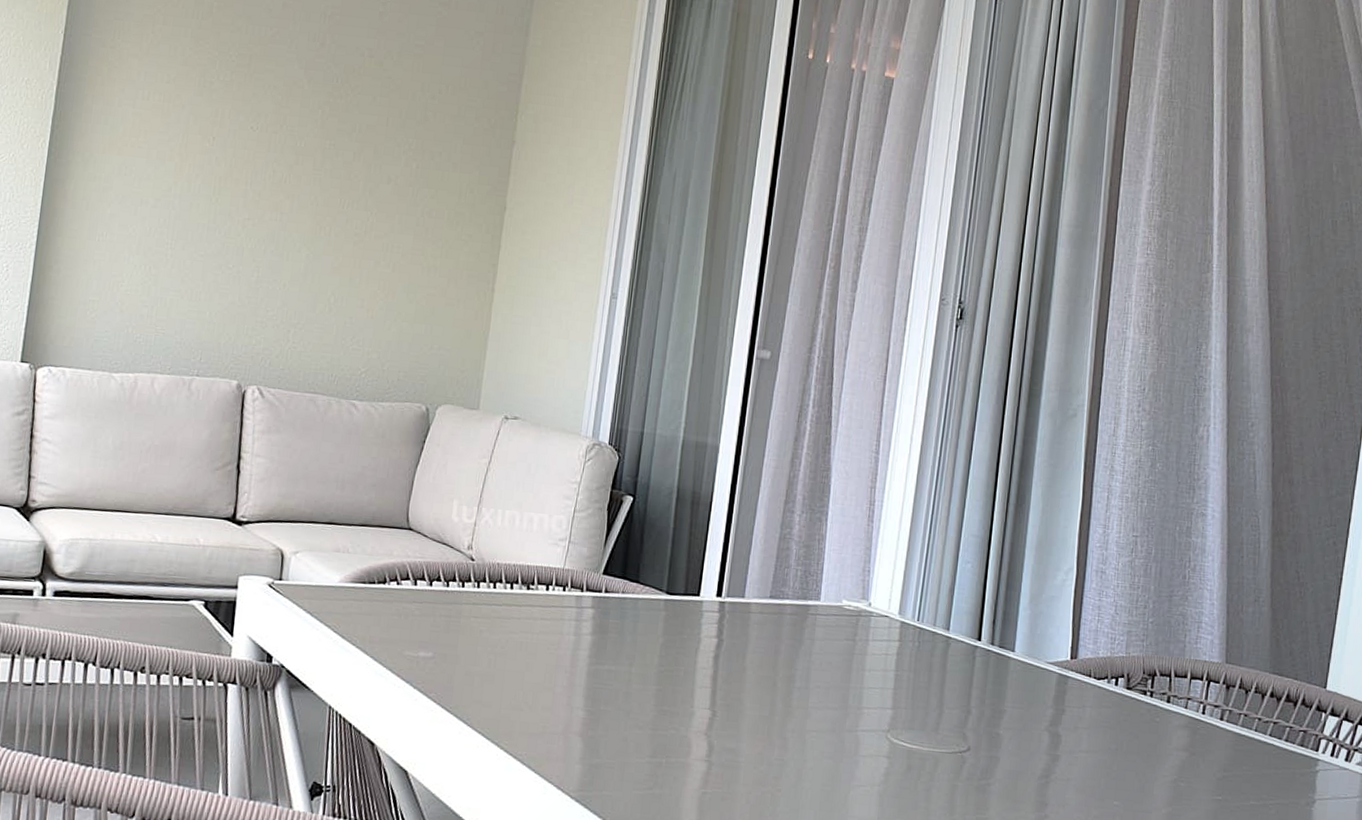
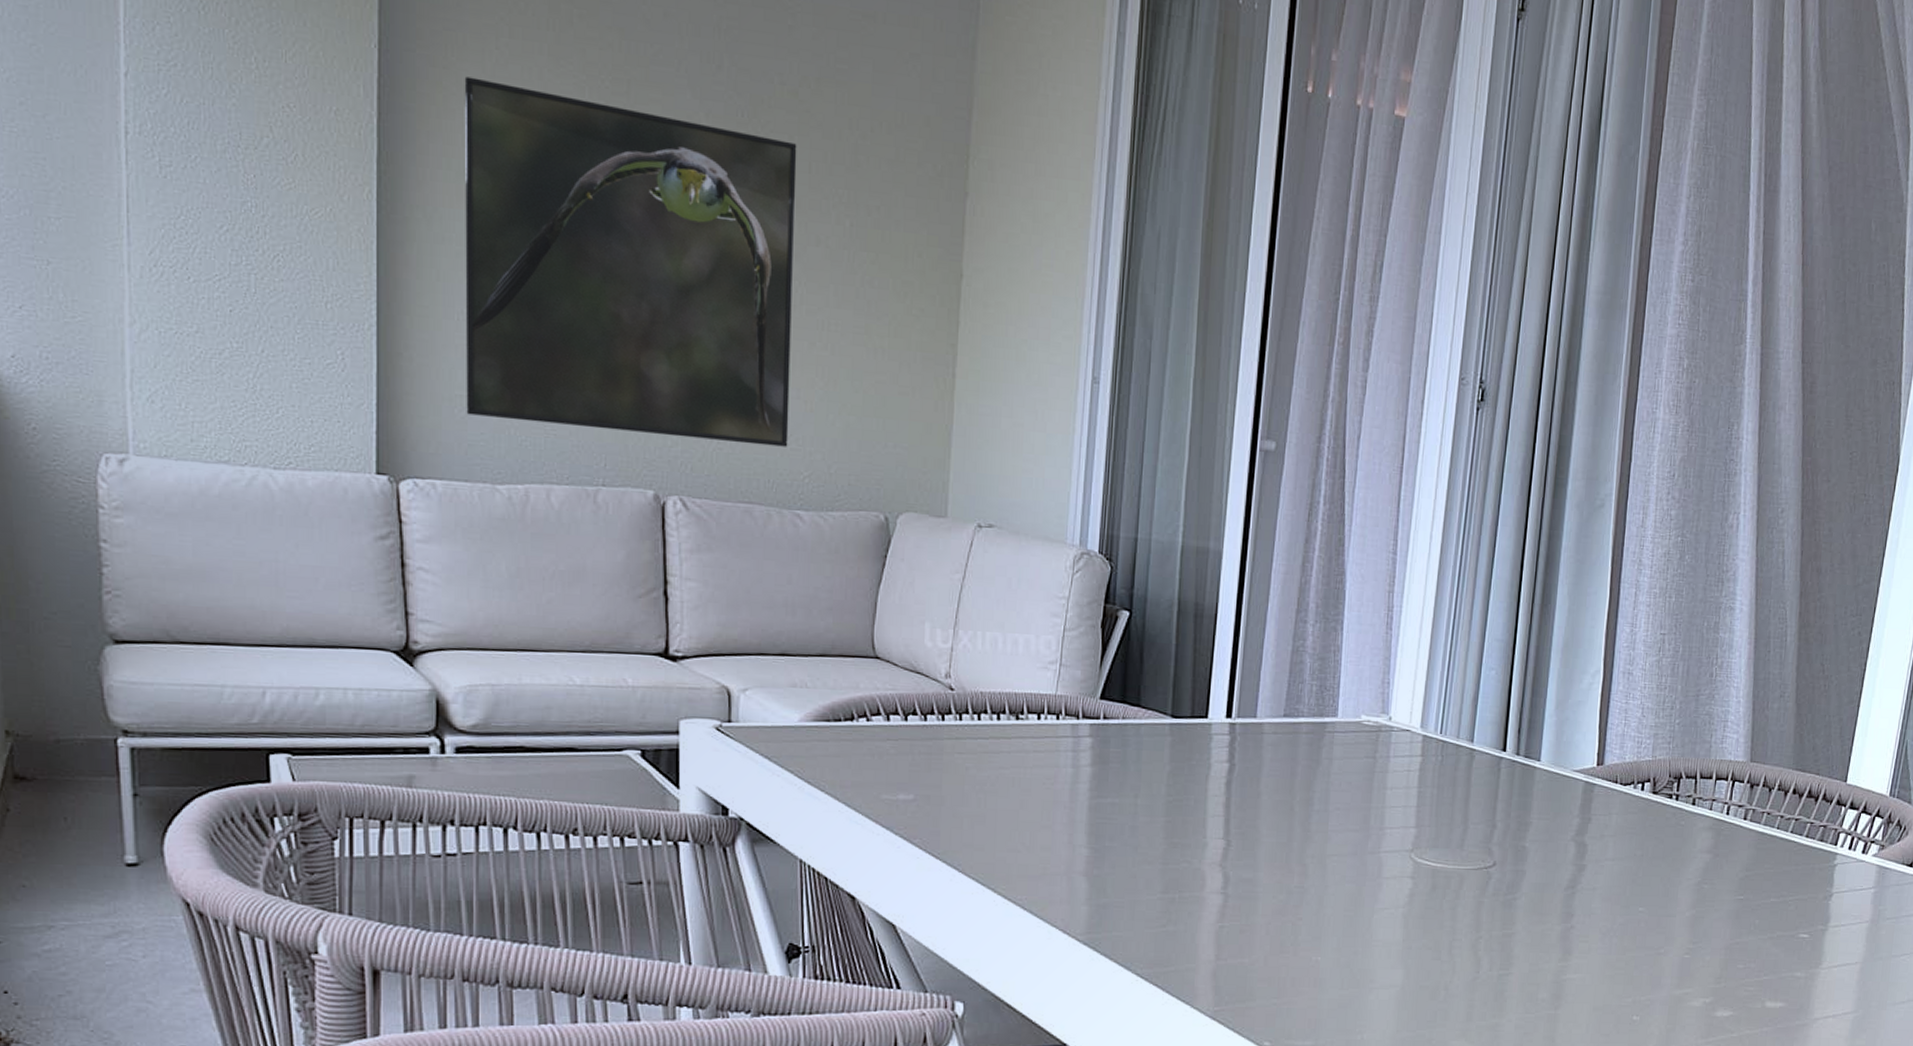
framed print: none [96,54,379,347] -> present [464,76,797,447]

